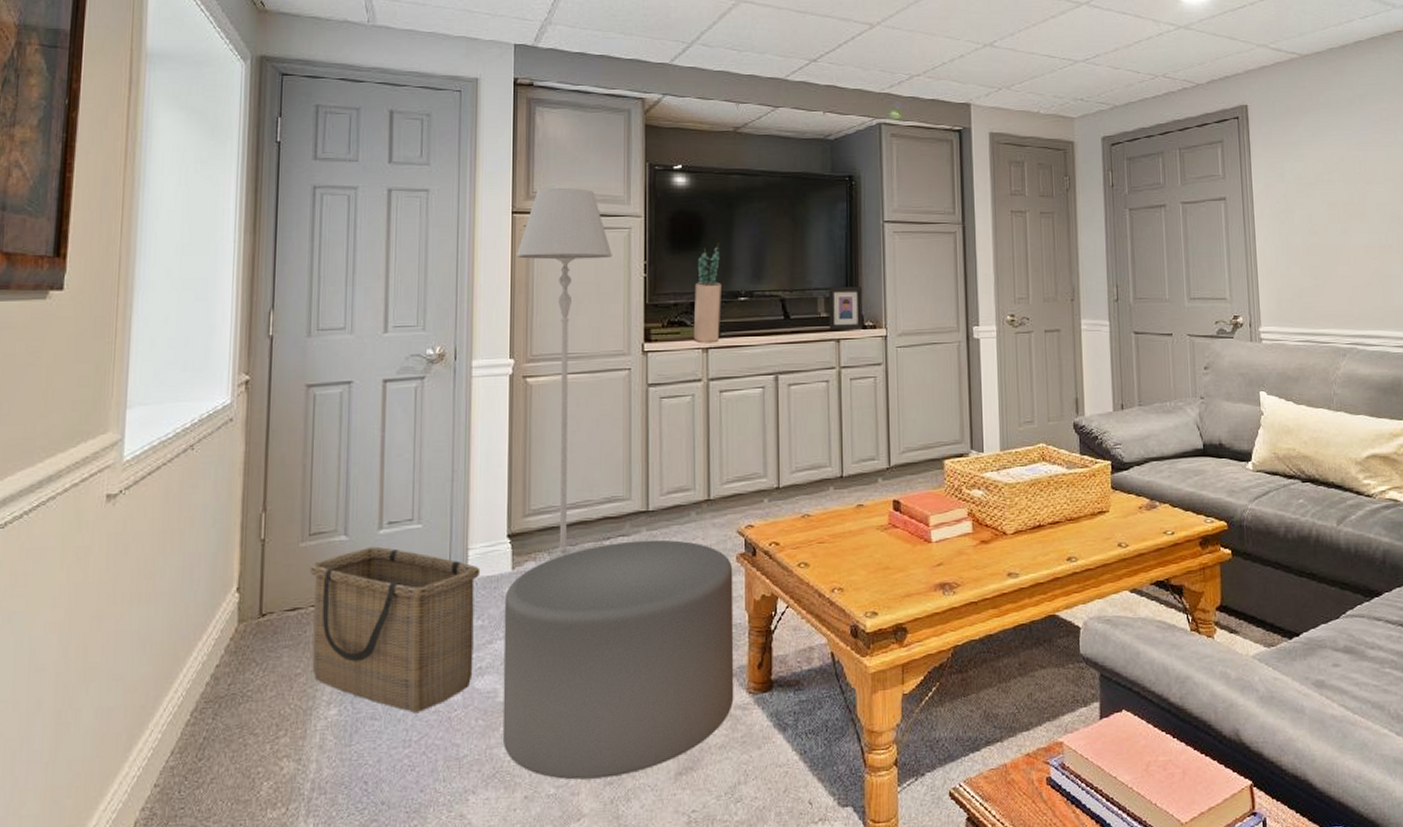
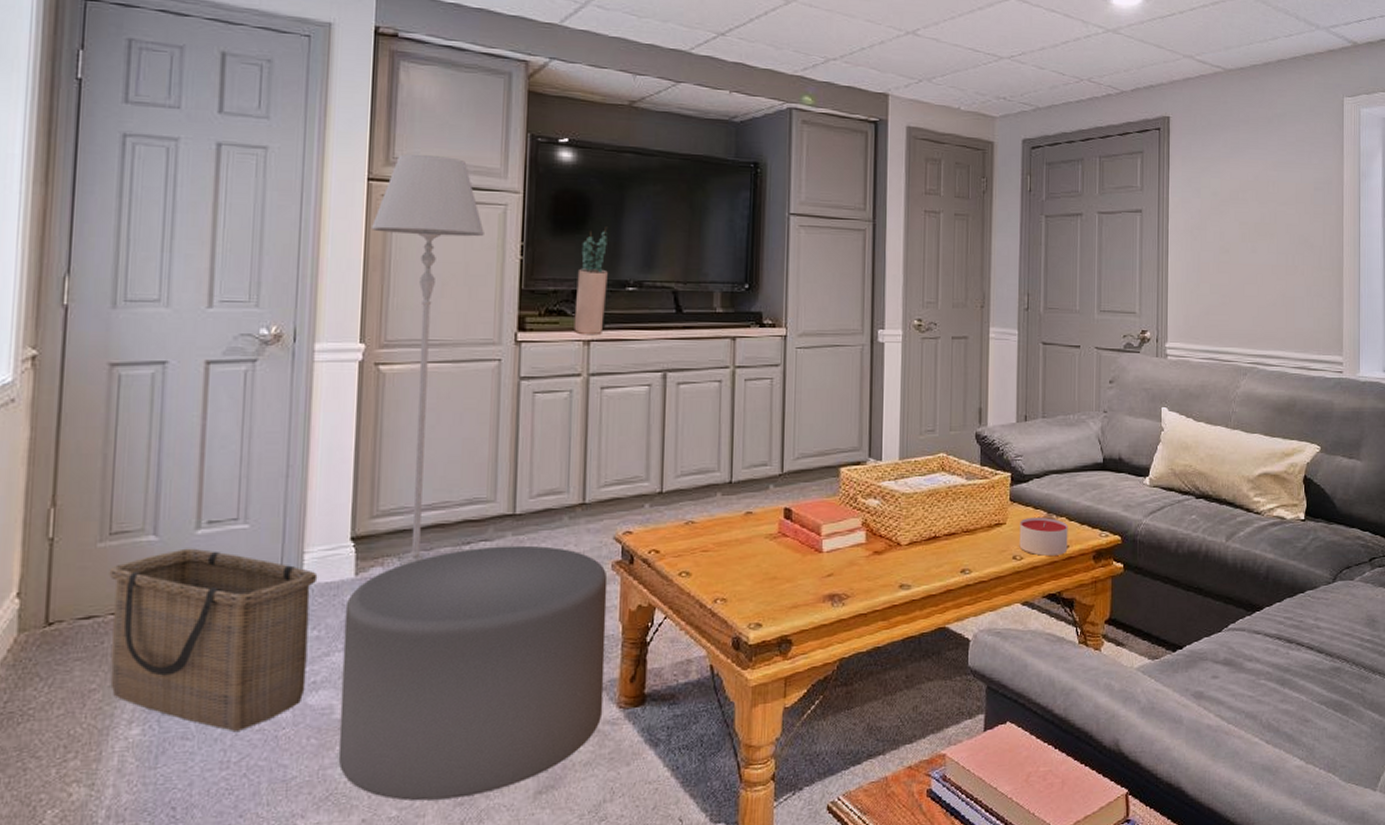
picture frame: present [829,287,863,330] -> none [725,281,762,328]
candle: none [1123,504,1173,543] -> present [1019,516,1068,556]

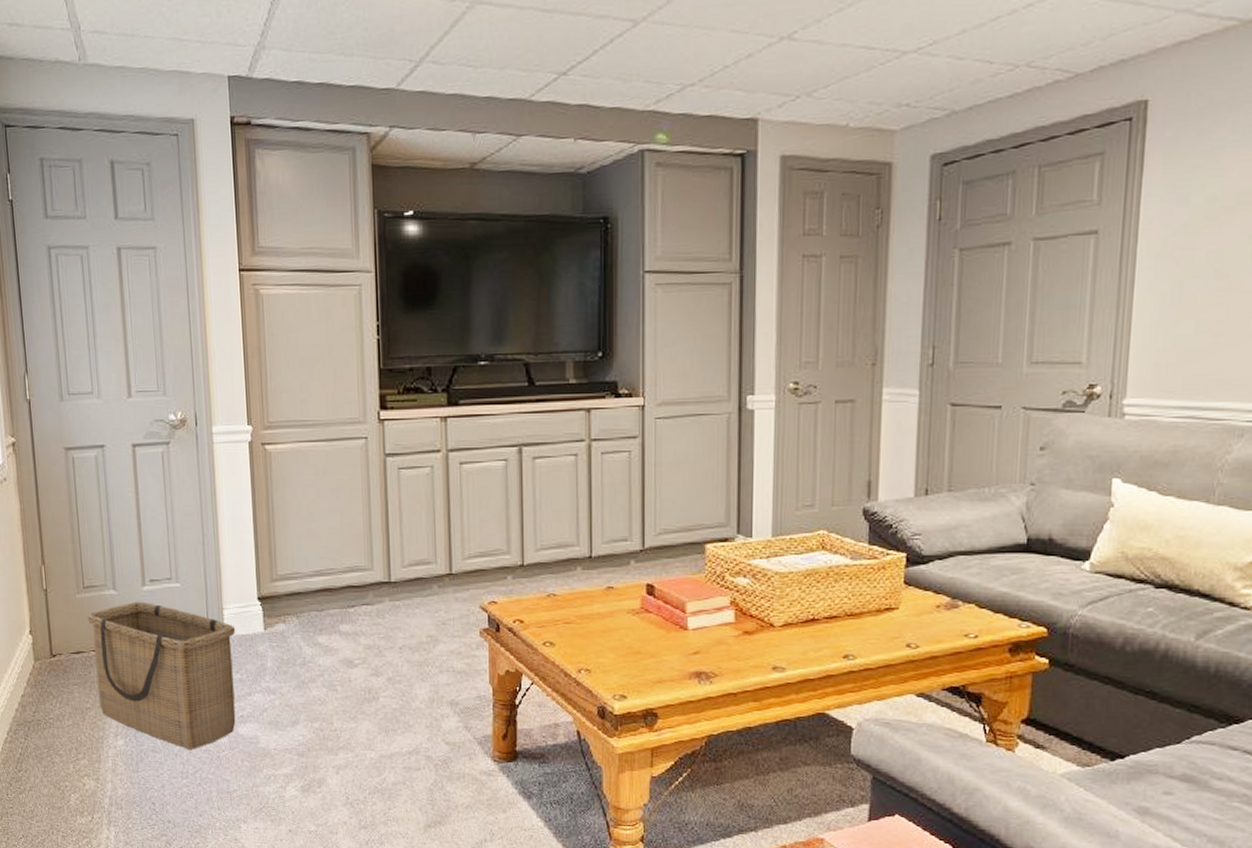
pouf: present [338,545,608,801] -> none [259,610,479,823]
floor lamp: present [370,154,484,566] -> none [246,241,343,624]
vase: present [574,226,609,336] -> none [430,300,460,412]
candle: present [1019,516,1068,556] -> none [914,602,978,646]

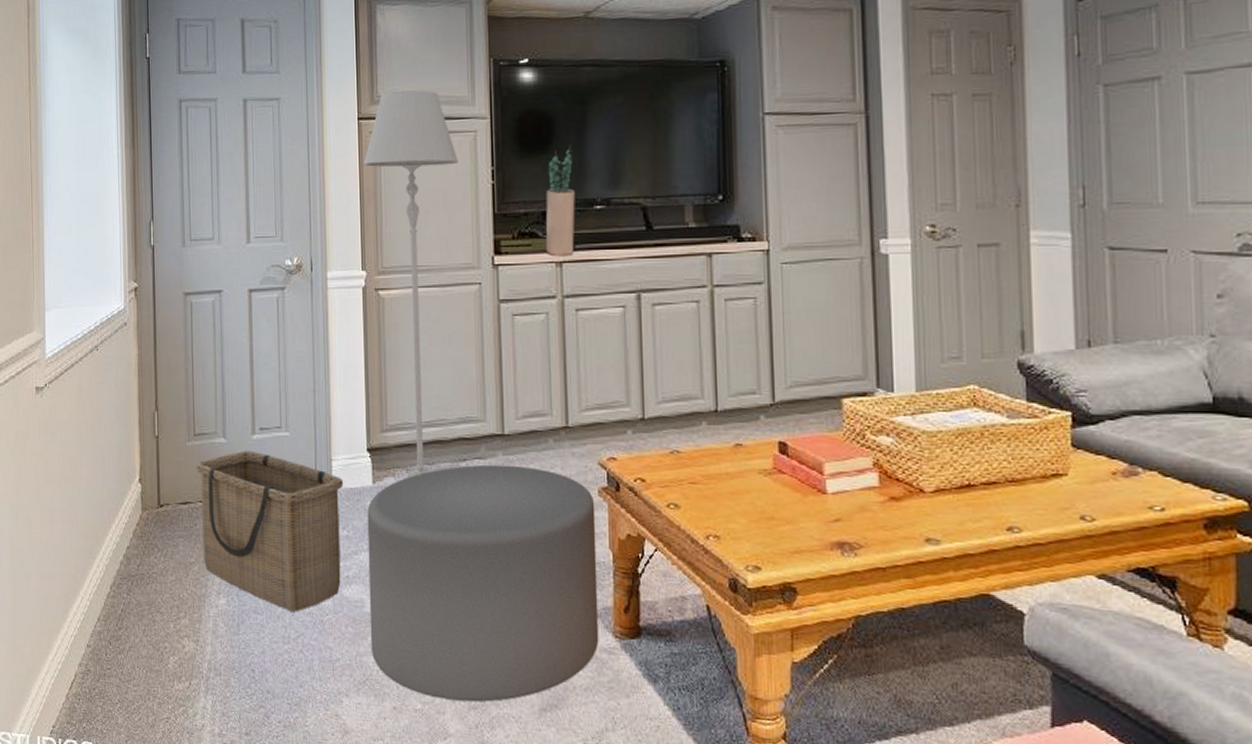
floor lamp: none [246,241,343,624] -> present [363,90,458,478]
pouf: none [259,610,479,823] -> present [367,464,599,703]
vase: none [430,300,460,412] -> present [545,144,575,257]

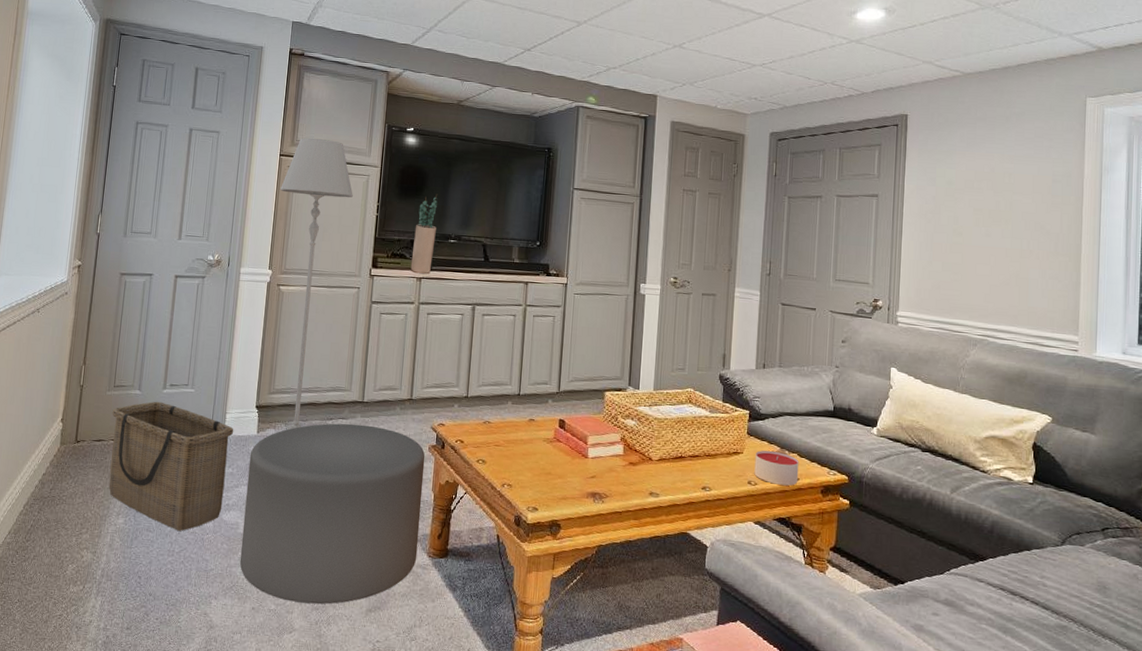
candle: none [1088,468,1163,520] -> present [754,450,799,486]

